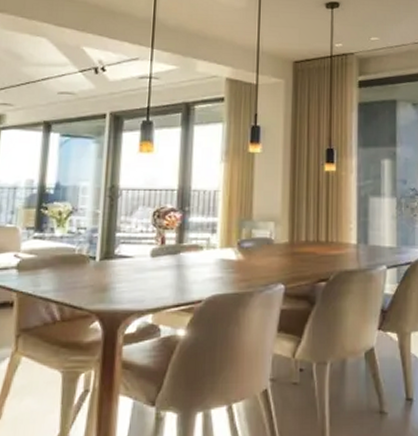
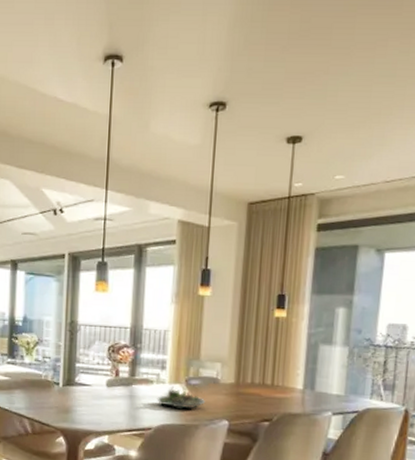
succulent planter: none [207,250,260,275] -> present [157,386,206,409]

